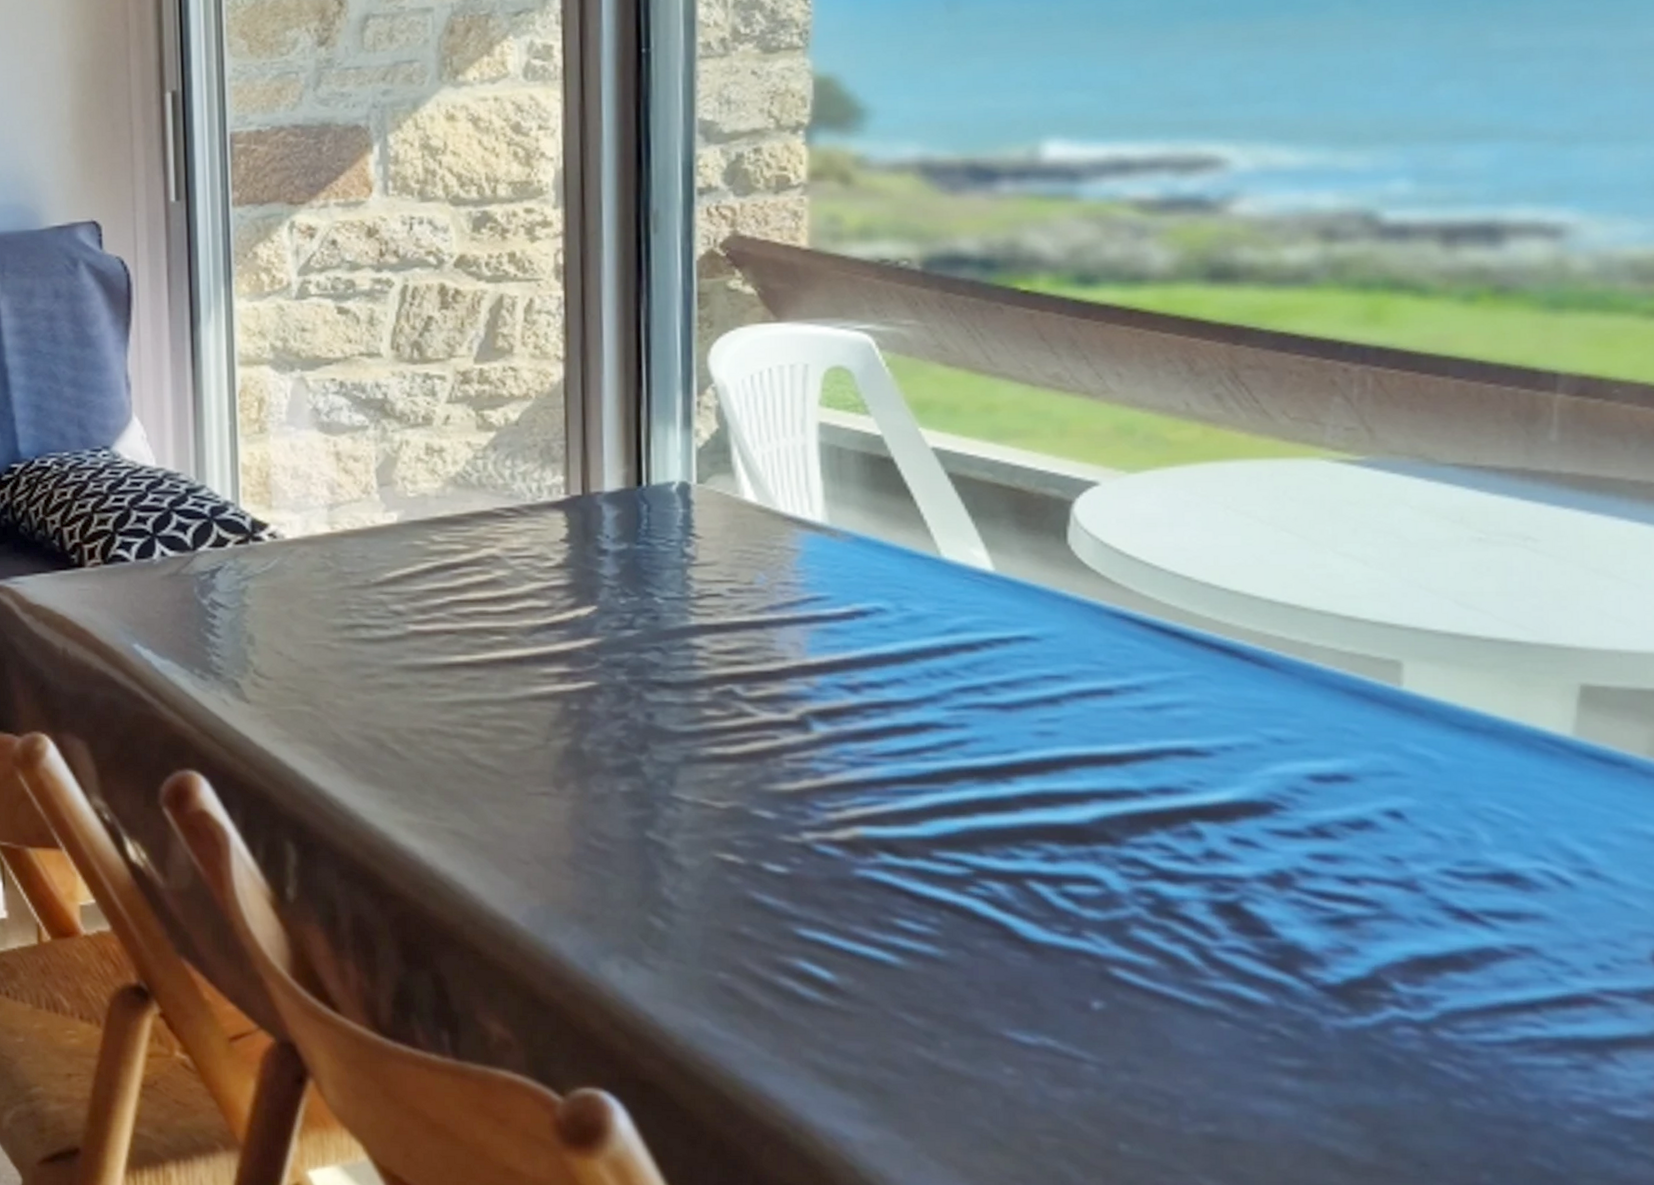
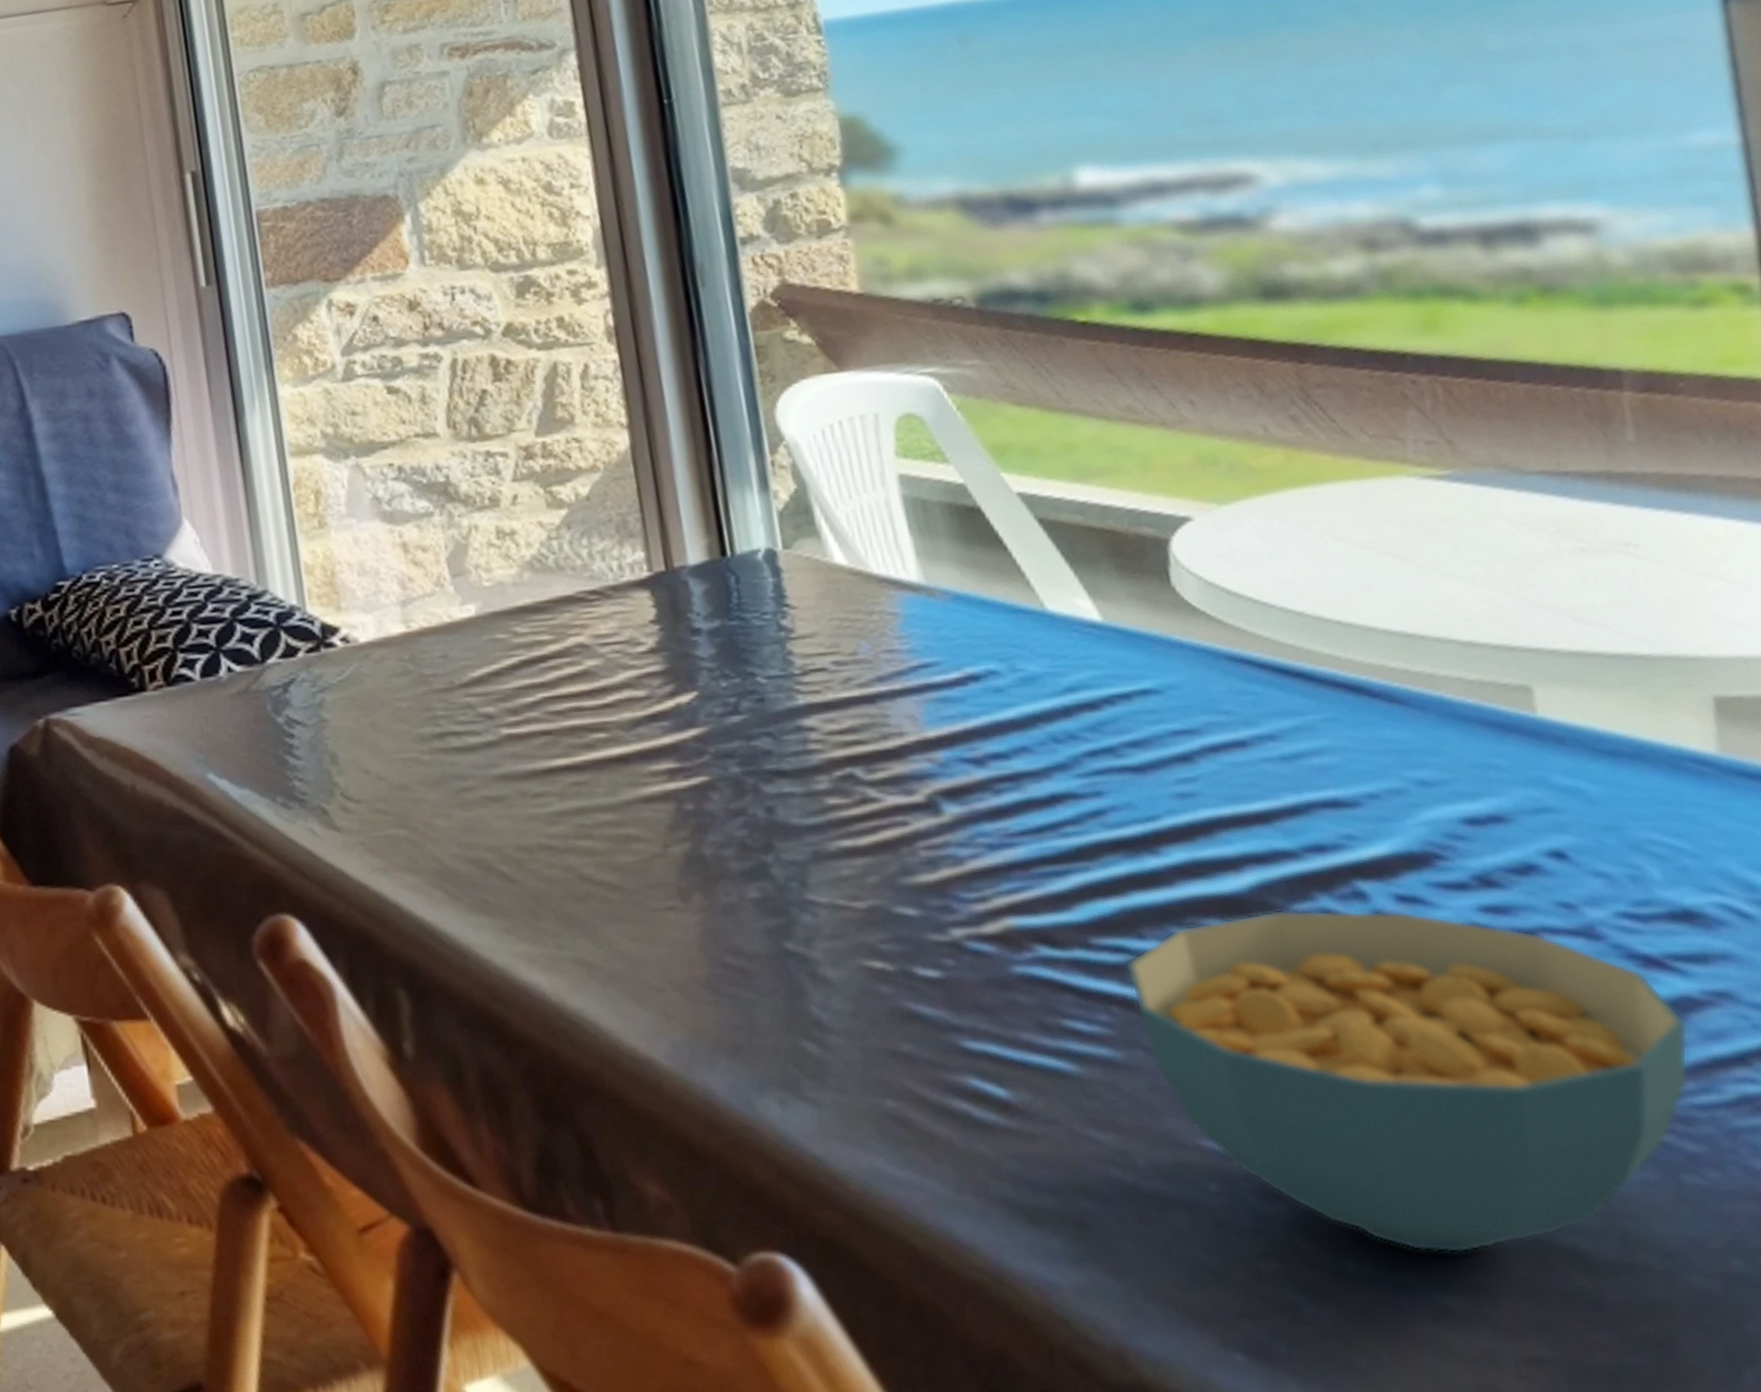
cereal bowl: none [960,841,1486,1146] -> present [1124,909,1689,1254]

